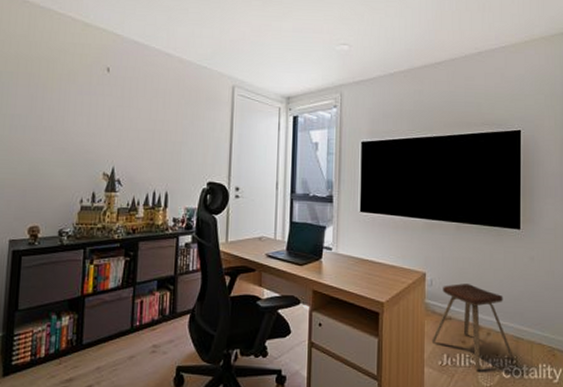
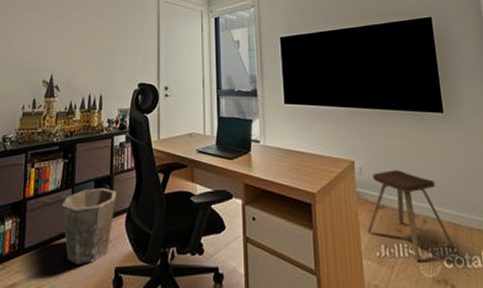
waste bin: none [121,288,180,362] -> present [61,188,116,265]

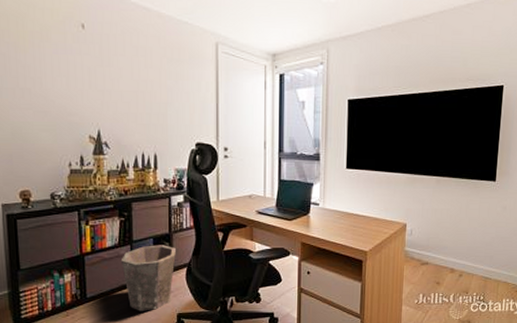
music stool: present [367,170,455,261] -> none [409,232,482,307]

